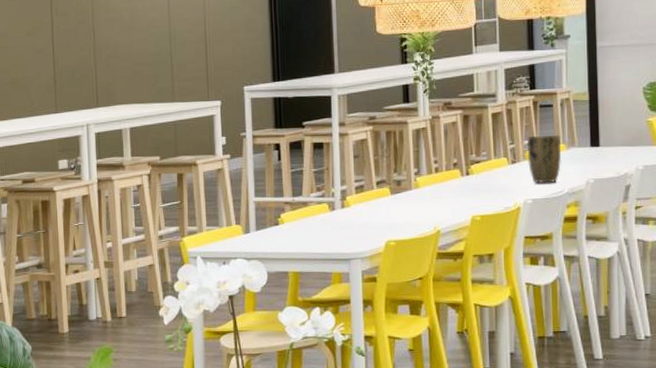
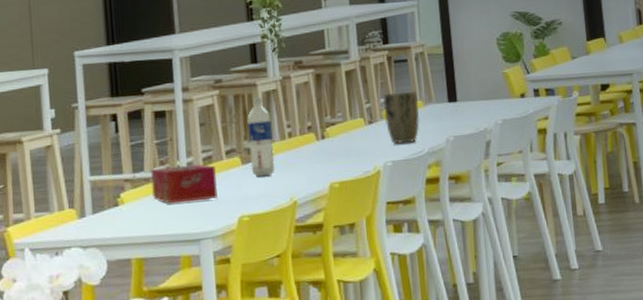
tissue box: none [307,192,368,226] -> present [150,164,218,204]
water bottle: none [396,134,421,207] -> present [246,97,275,177]

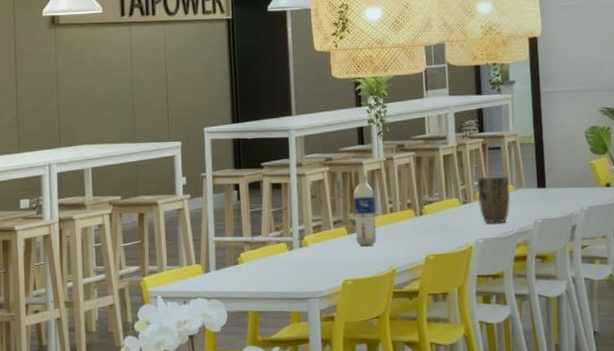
tissue box: present [150,164,218,204] -> none [266,231,326,265]

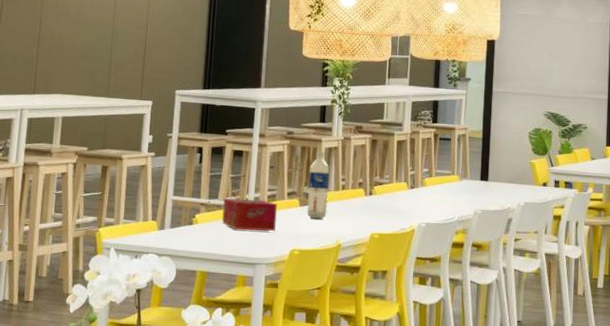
tissue box: none [266,231,326,265] -> present [221,198,278,231]
plant pot: present [477,176,511,224] -> none [424,164,456,211]

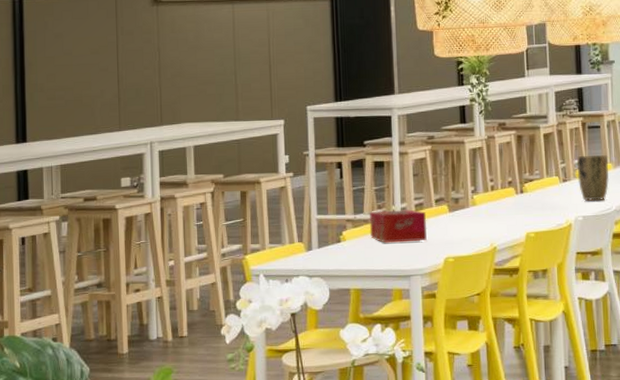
water bottle: present [307,151,330,219] -> none [454,153,478,224]
plant pot: none [424,164,456,211] -> present [577,154,610,202]

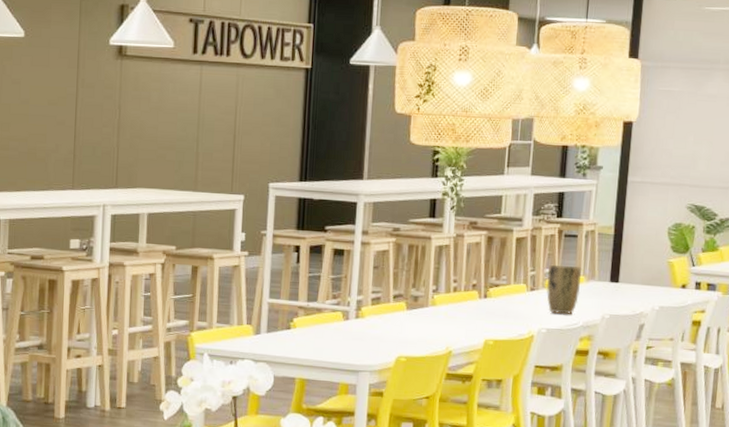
tissue box: present [369,209,427,243] -> none [321,300,383,337]

